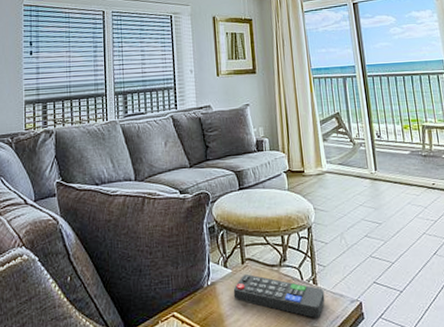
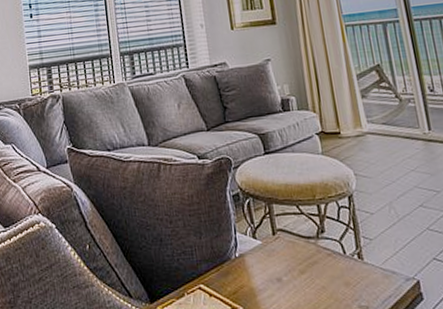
remote control: present [233,274,325,318] -> none [264,247,374,296]

